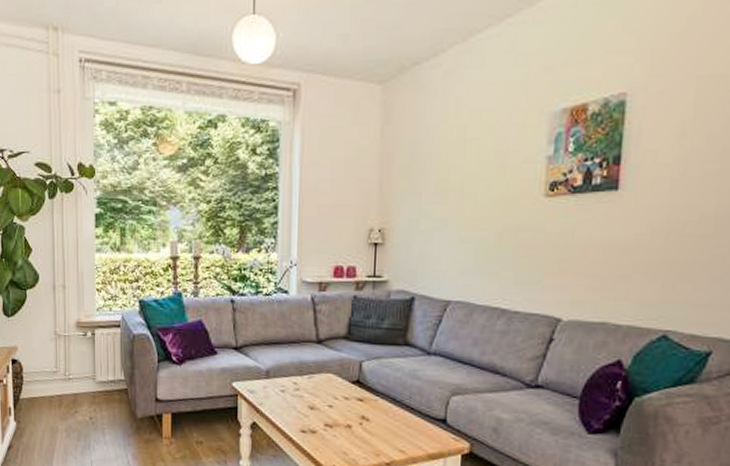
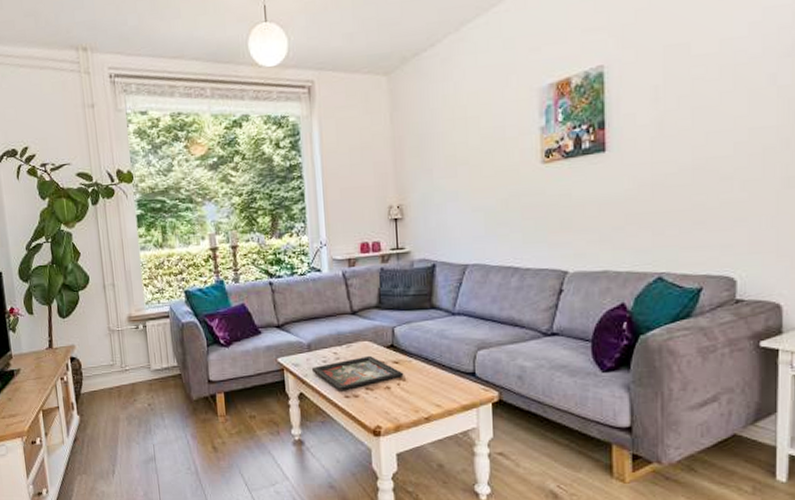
decorative tray: none [269,389,368,425] -> present [312,355,404,391]

